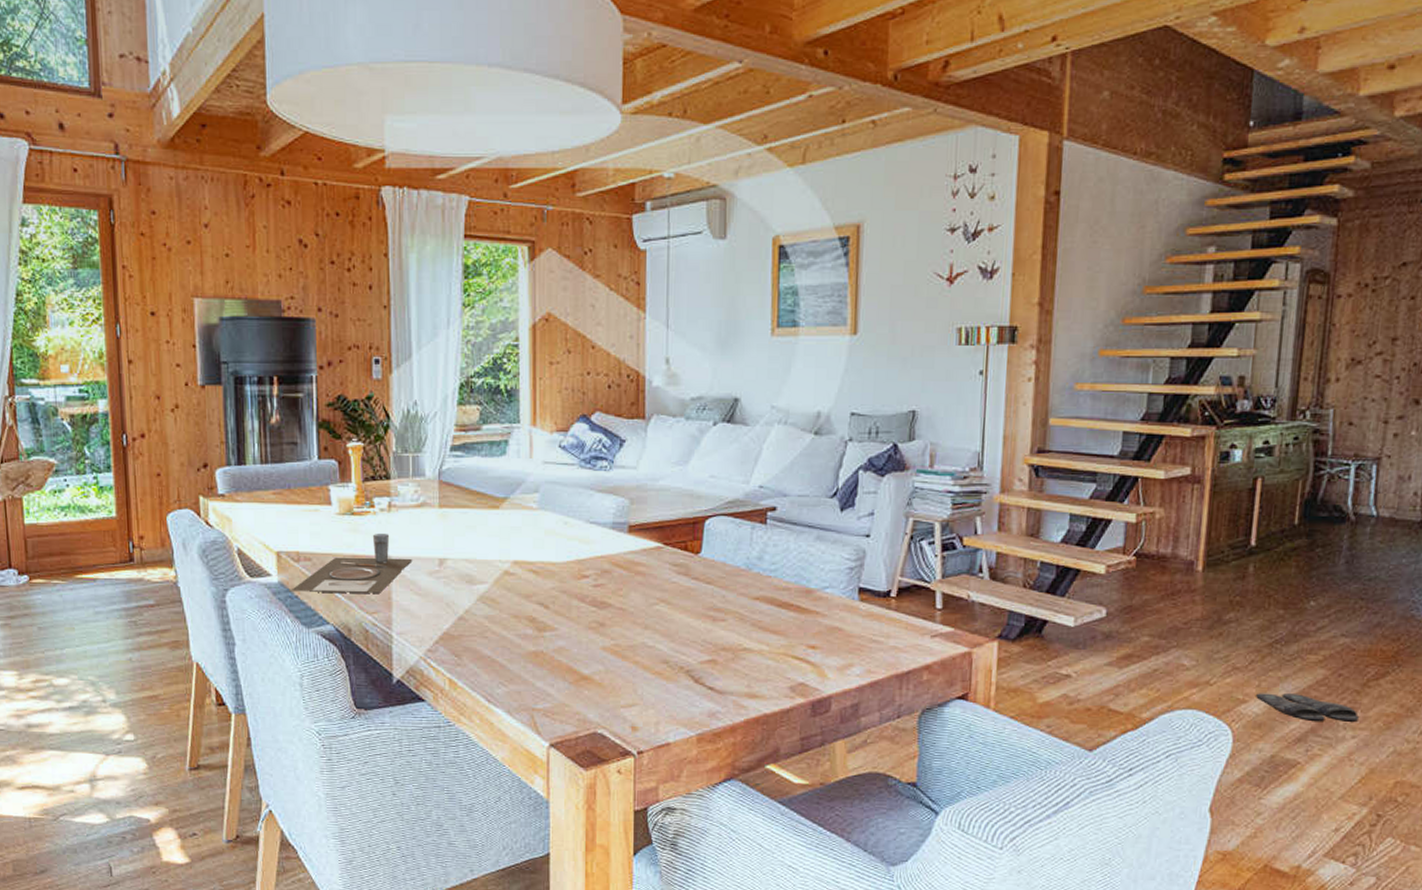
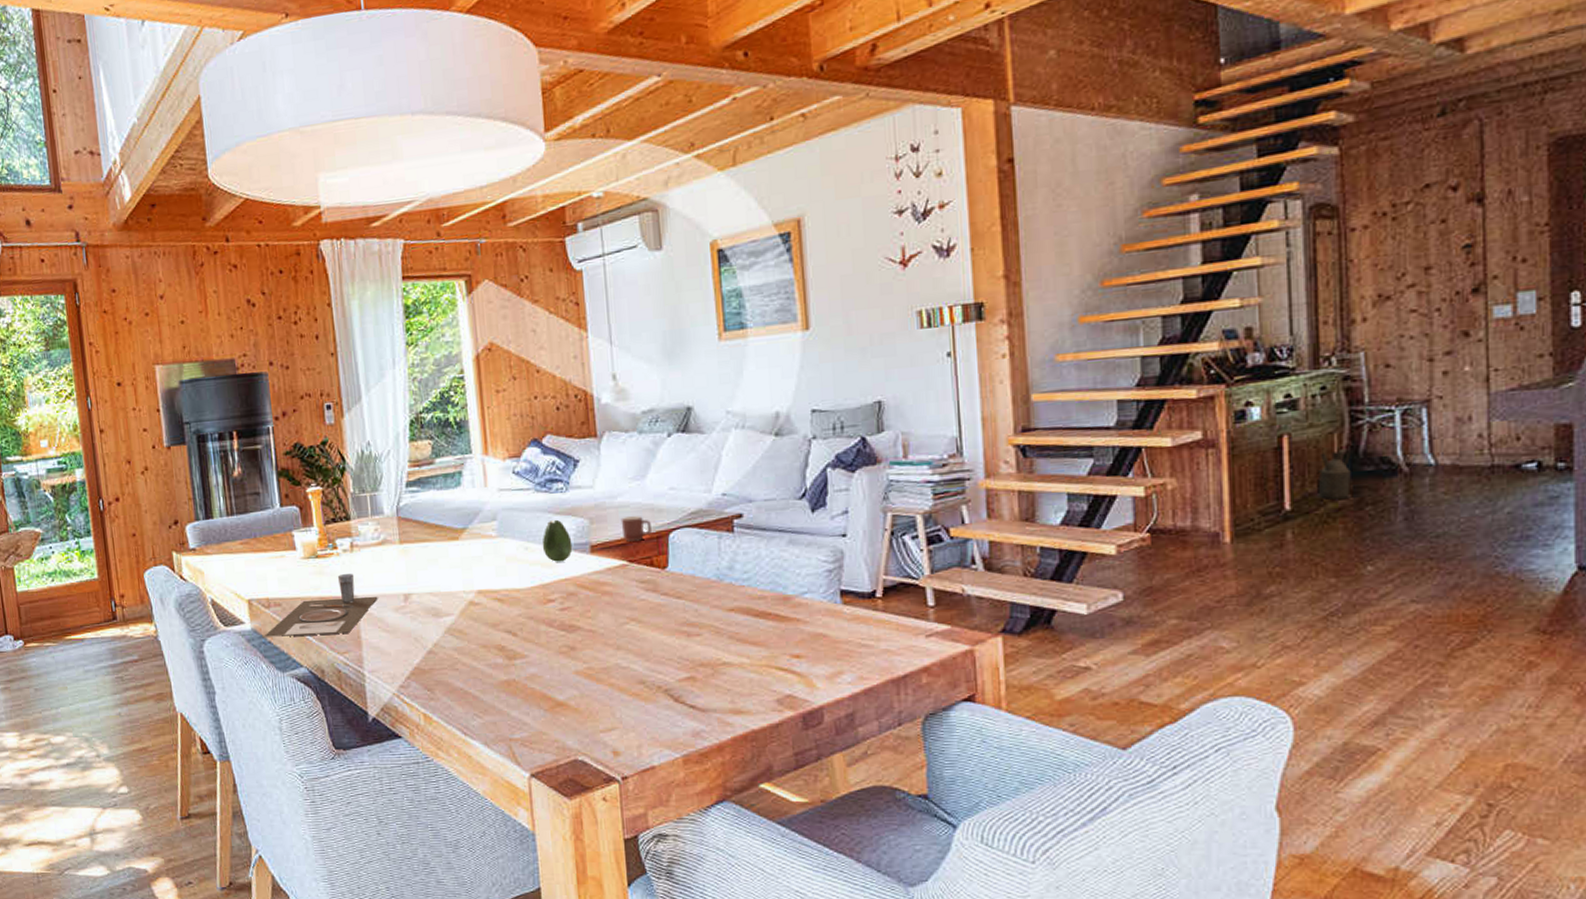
fruit: none [581,496,611,539] -> present [542,519,573,562]
mug: none [660,499,689,525] -> present [621,515,652,542]
slippers: present [1256,693,1358,722] -> none [1315,671,1447,701]
watering can: none [1279,494,1311,541] -> present [1317,448,1351,500]

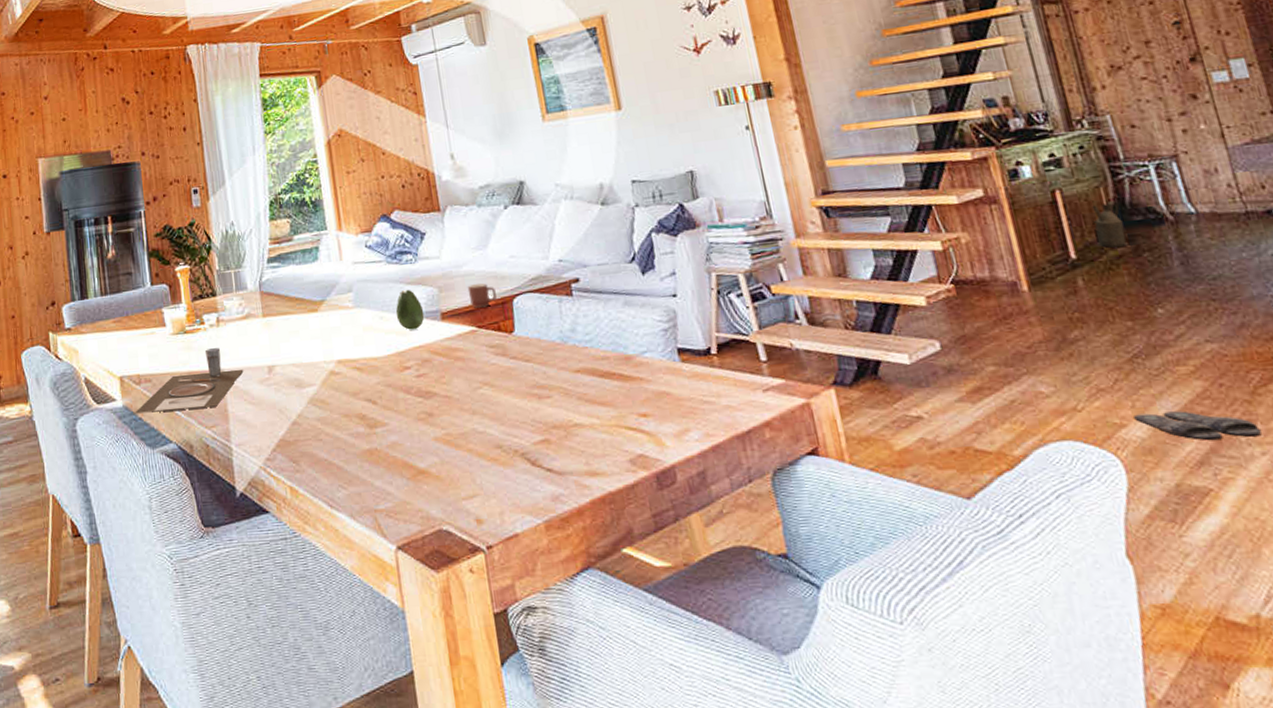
slippers: none [1315,671,1447,701] -> present [1133,411,1261,440]

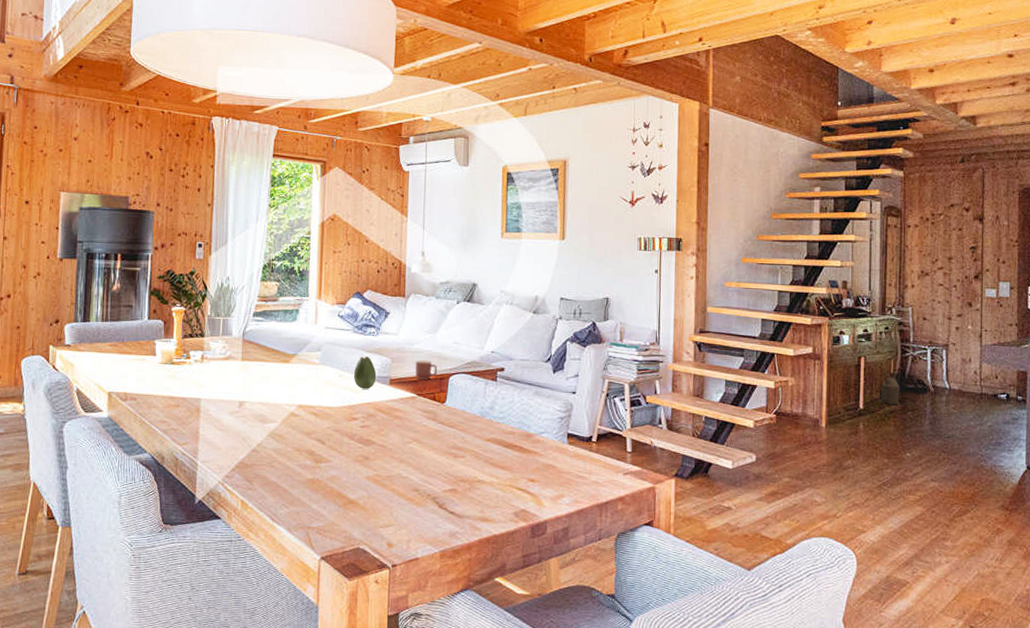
place setting: present [134,348,244,414] -> none [117,380,218,428]
slippers: present [1133,411,1261,440] -> none [872,525,949,550]

